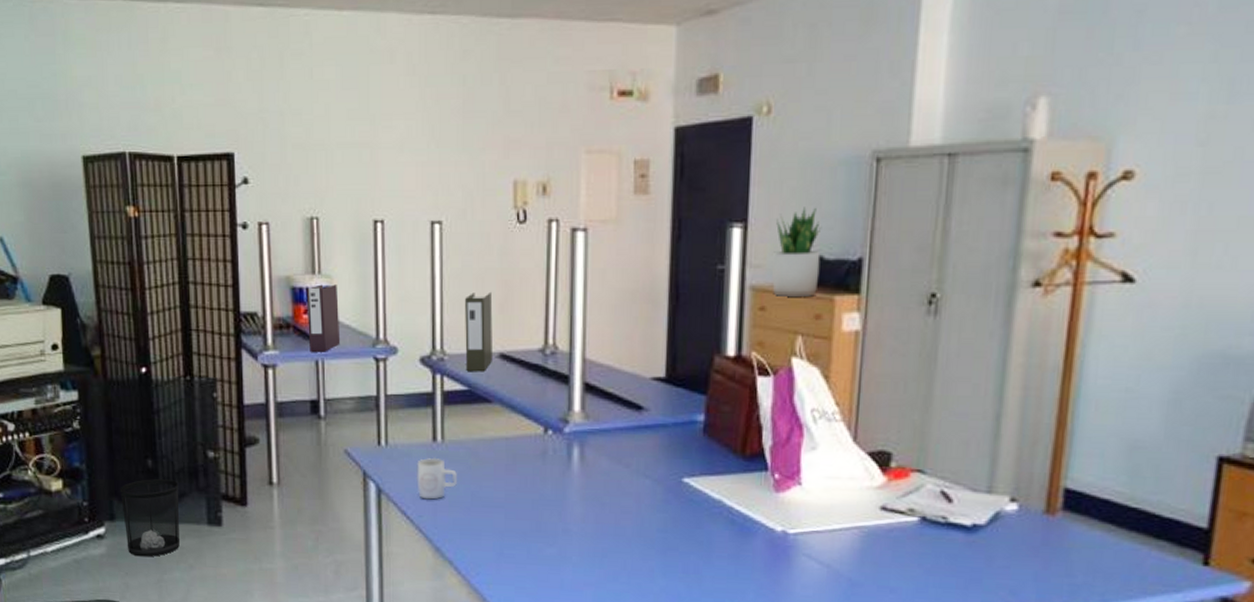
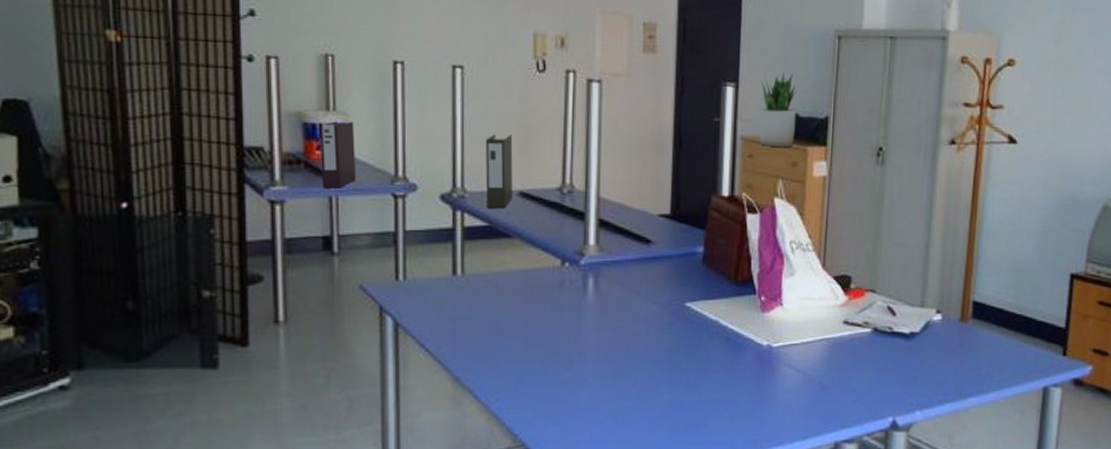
waste bin: present [120,479,180,557] -> none [90,322,167,407]
mug: present [417,457,457,500] -> none [436,290,477,331]

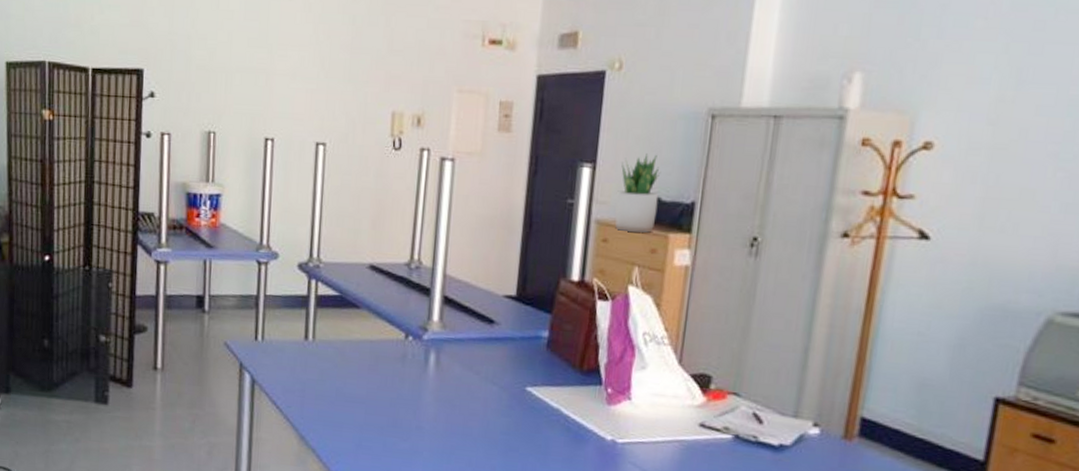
binder: present [319,121,357,189] -> none [199,192,228,253]
binder: present [485,134,514,208] -> none [339,208,366,280]

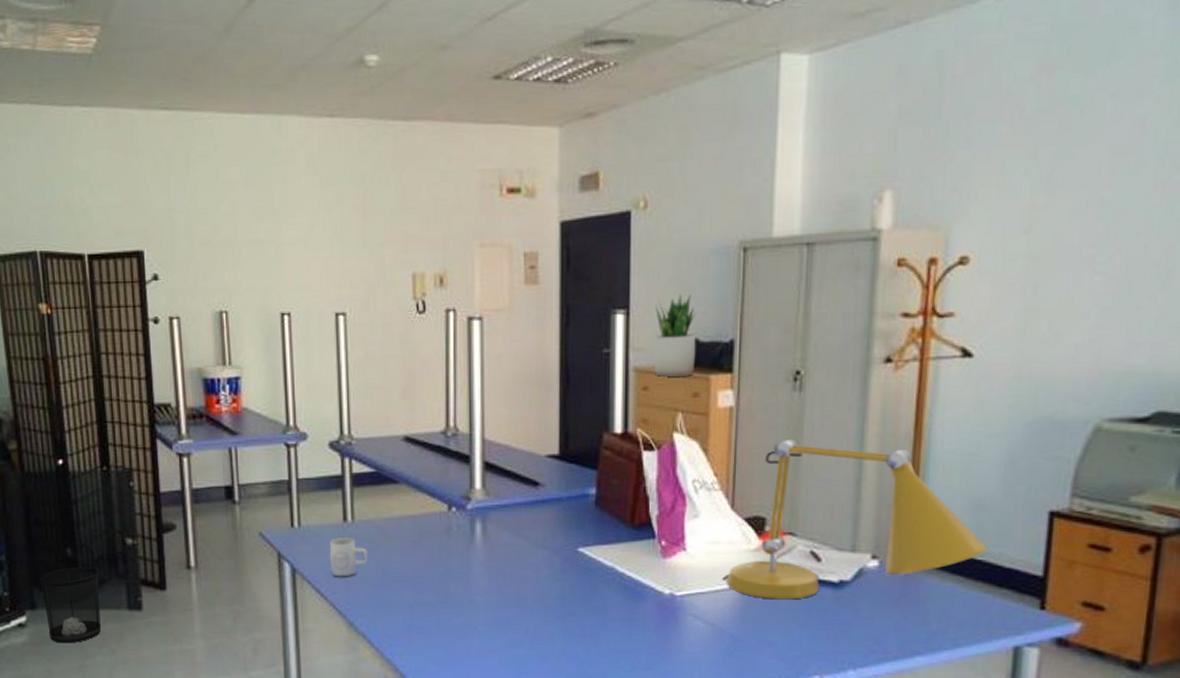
waste bin: none [16,357,71,429] -> present [40,567,101,644]
mug: none [287,354,325,393] -> present [329,536,368,577]
table lamp: none [664,302,931,458] -> present [722,439,988,600]

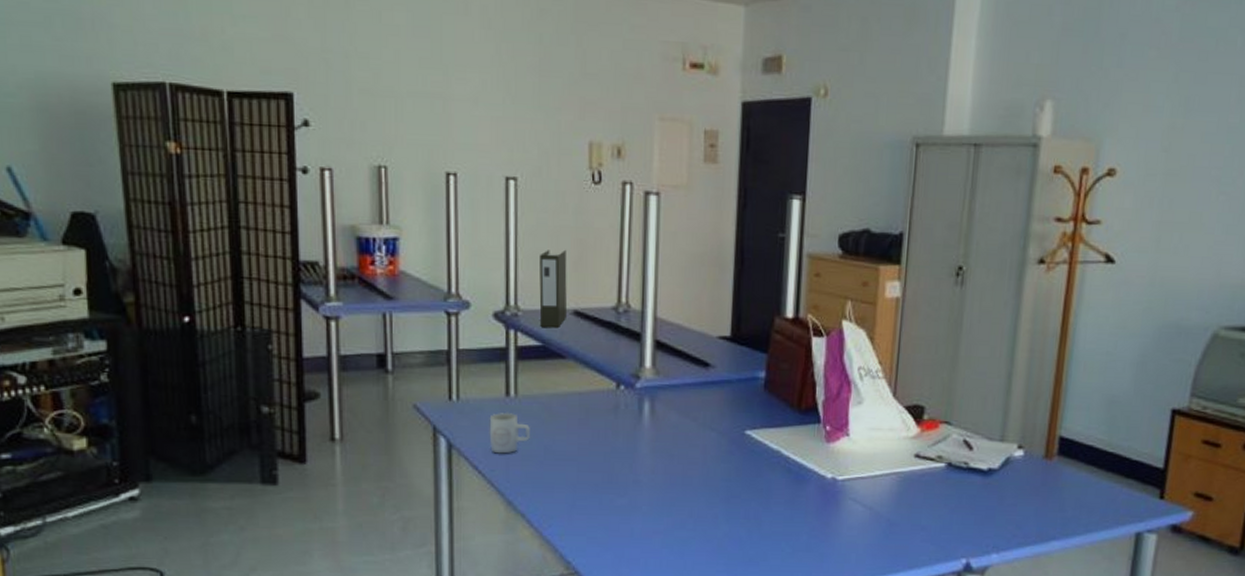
waste bin: present [40,567,101,644] -> none [157,436,228,520]
binder: none [370,378,399,454] -> present [539,249,568,327]
planter: present [653,294,697,378] -> none [826,184,870,267]
table lamp: present [722,439,988,600] -> none [882,332,1119,486]

